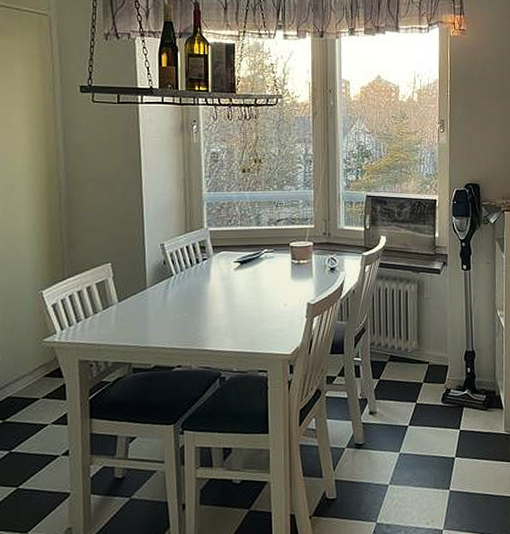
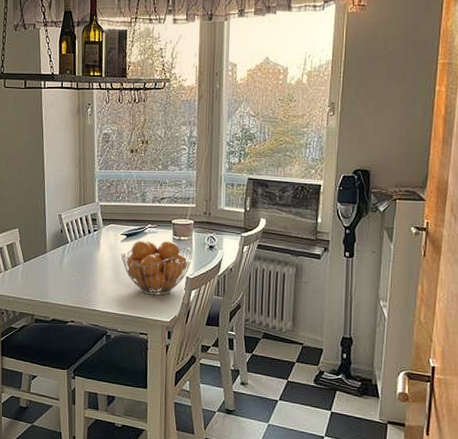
fruit basket: none [235,266,313,327] -> present [121,240,192,296]

